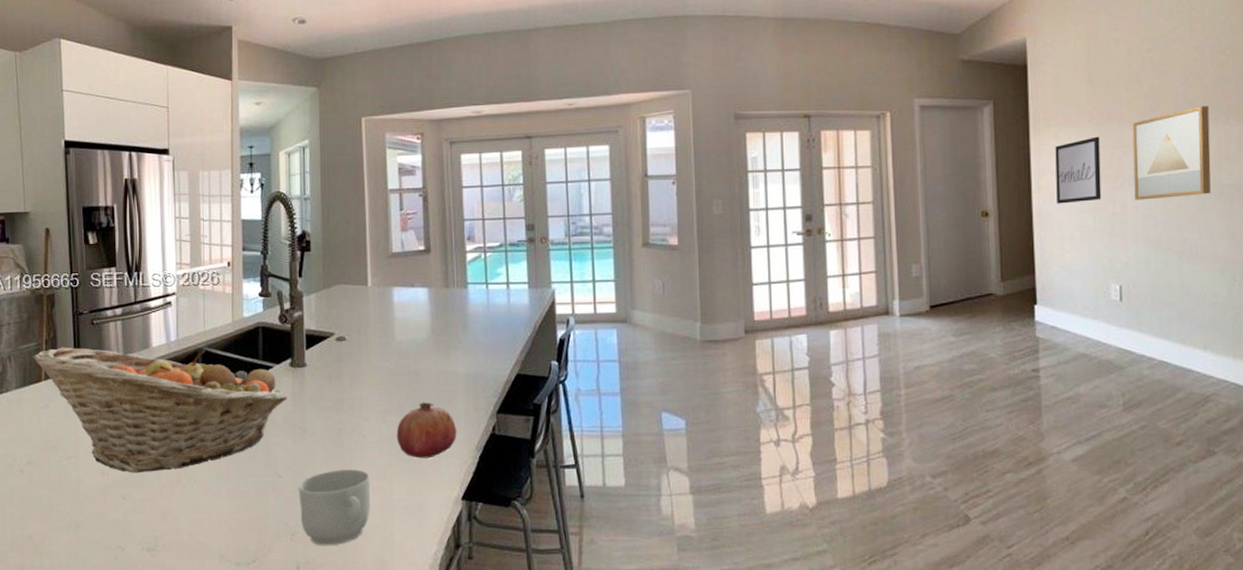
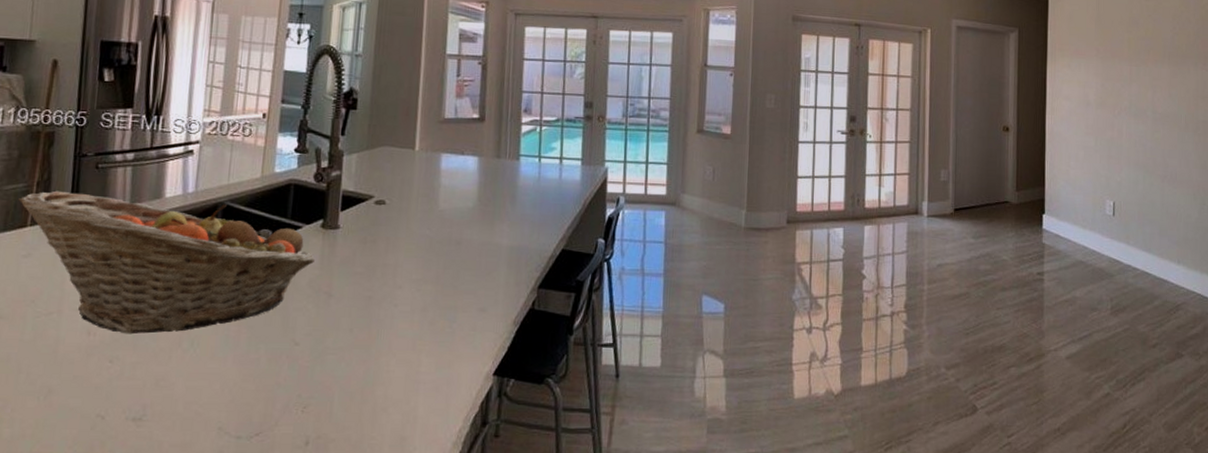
mug: present [298,469,371,546] -> none [315,339,398,420]
fruit: present [396,402,457,459] -> none [430,273,495,331]
wall art: present [1055,136,1102,204] -> none [1066,69,1104,126]
wall art: present [1132,106,1211,200] -> none [1129,51,1191,129]

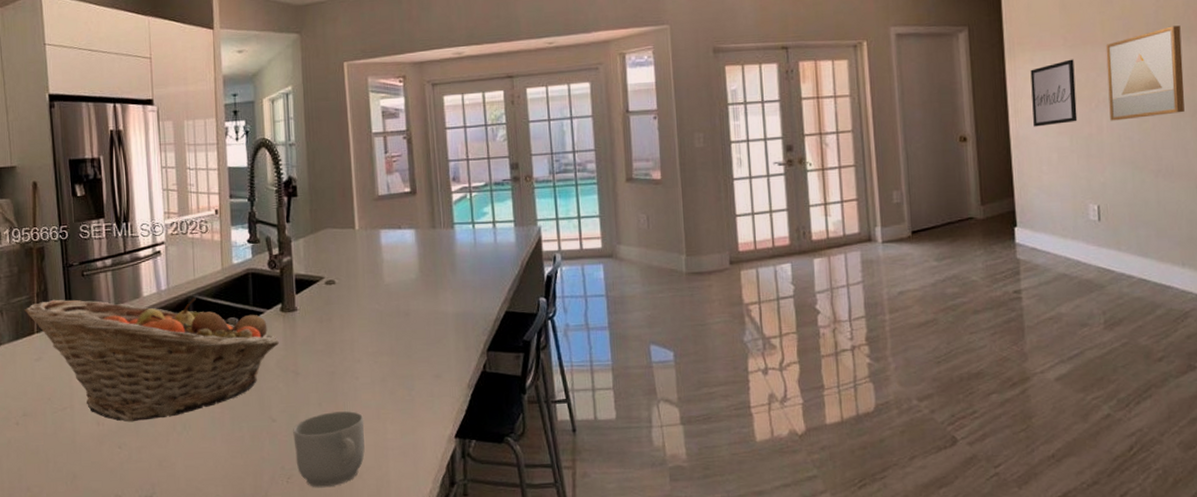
mug: none [315,339,398,420] -> present [293,411,365,488]
wall art: none [1066,69,1104,126] -> present [1030,59,1078,127]
wall art: none [1129,51,1191,129] -> present [1105,25,1185,121]

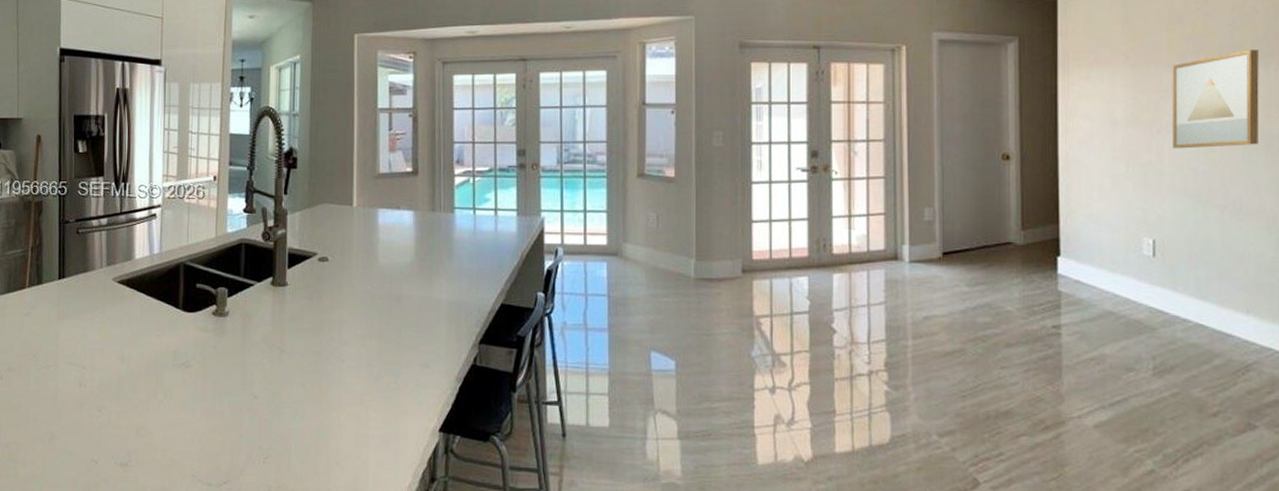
fruit basket: present [24,296,279,422] -> none [18,255,267,386]
mug: present [293,411,365,488] -> none [274,393,347,472]
wall art: present [1030,59,1078,127] -> none [1085,79,1136,149]

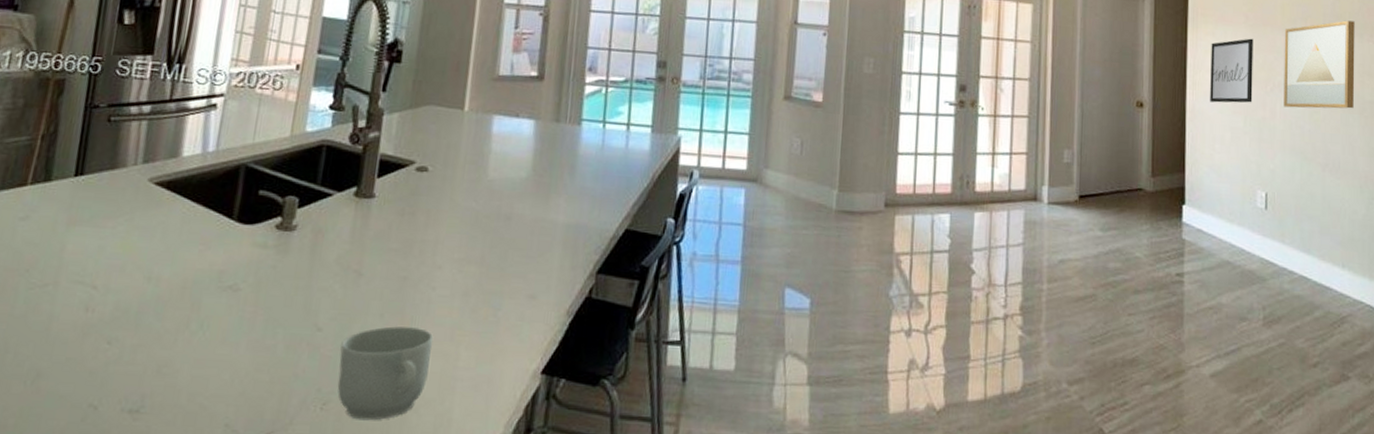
mug: none [274,393,347,472] -> present [337,326,433,421]
wall art: none [1085,79,1136,149] -> present [1210,38,1253,103]

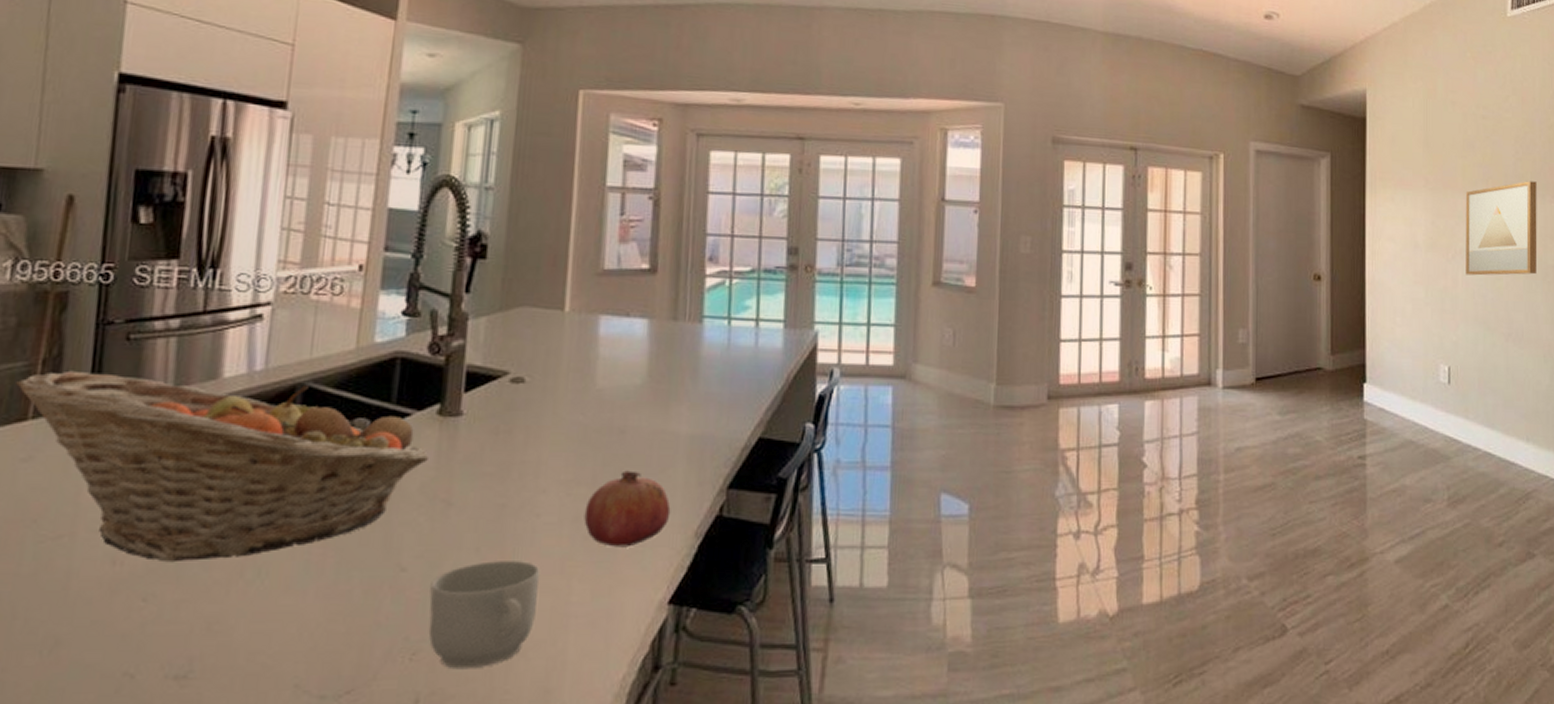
fruit basket: none [20,145,345,312] -> present [16,370,428,563]
fruit: none [472,252,547,321] -> present [584,470,671,547]
wall art: present [1210,38,1253,103] -> none [1390,202,1434,273]

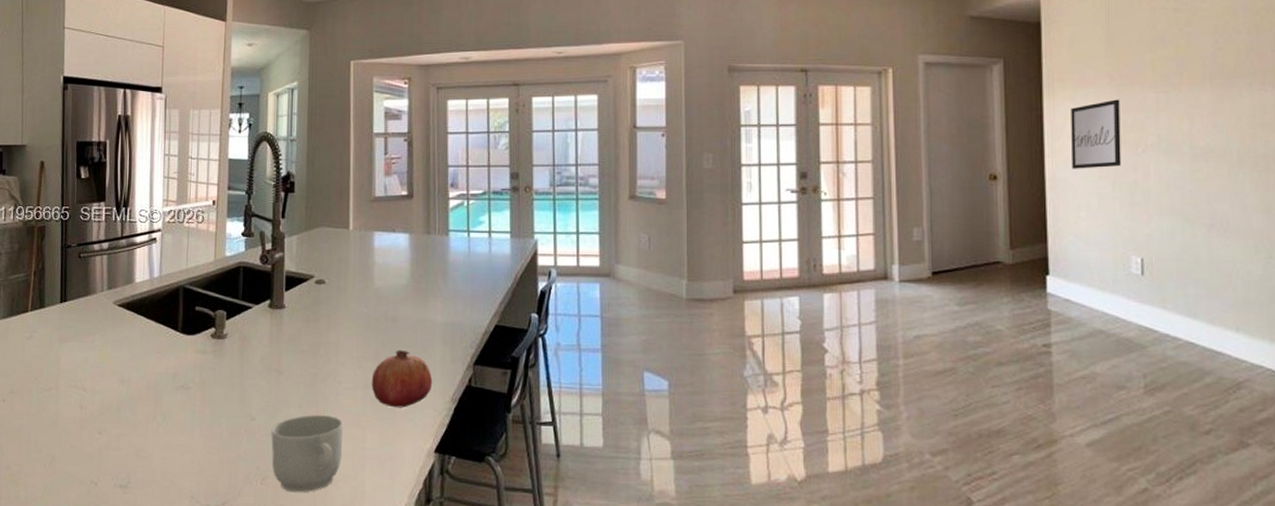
fruit basket: present [16,370,428,563] -> none [21,279,264,409]
wall art: none [1390,202,1434,273] -> present [1071,99,1122,169]
wall art: present [1465,181,1537,276] -> none [1156,70,1244,168]

